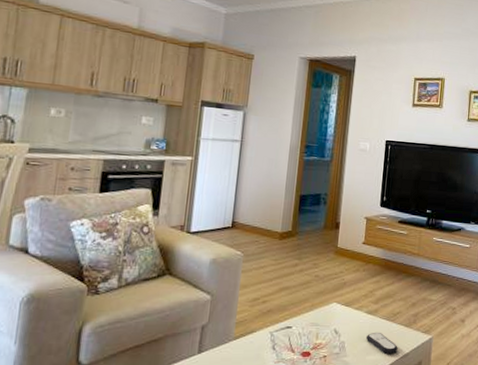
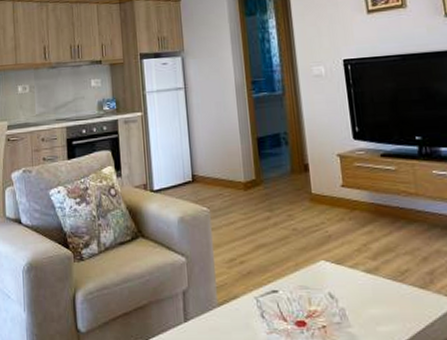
remote control: present [365,332,398,355] -> none [370,295,417,325]

